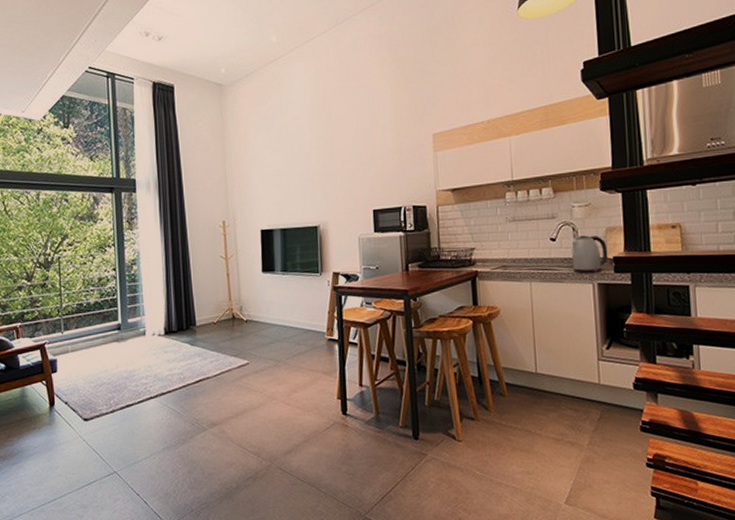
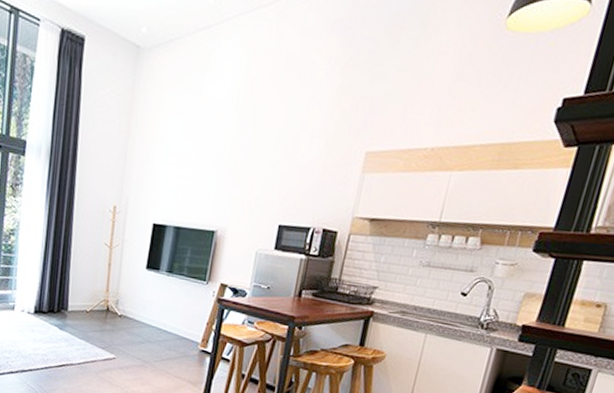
kettle: present [571,235,608,273] -> none [475,295,520,338]

